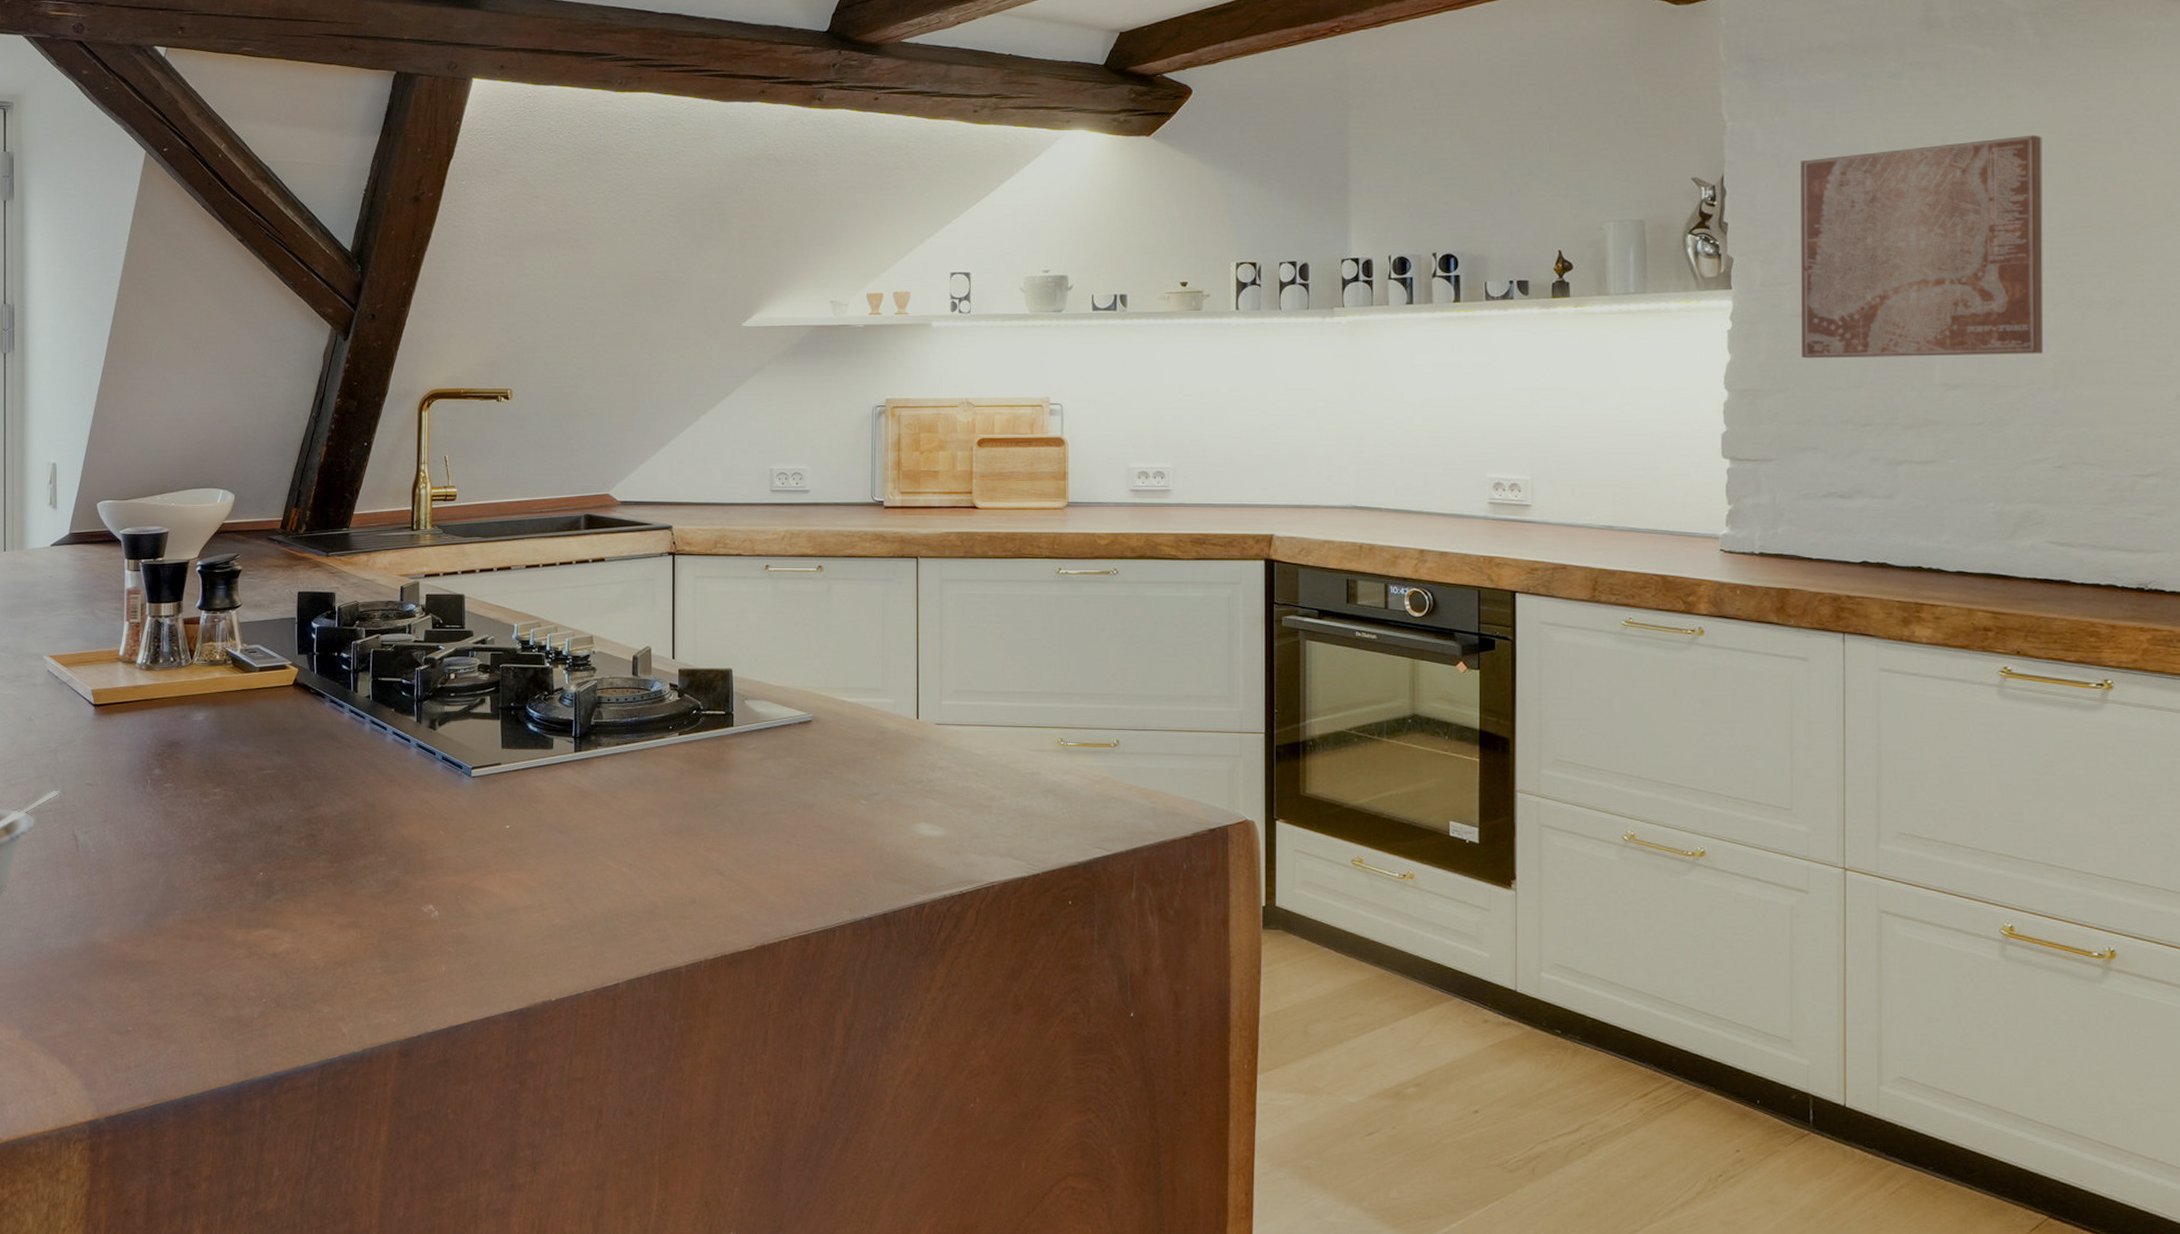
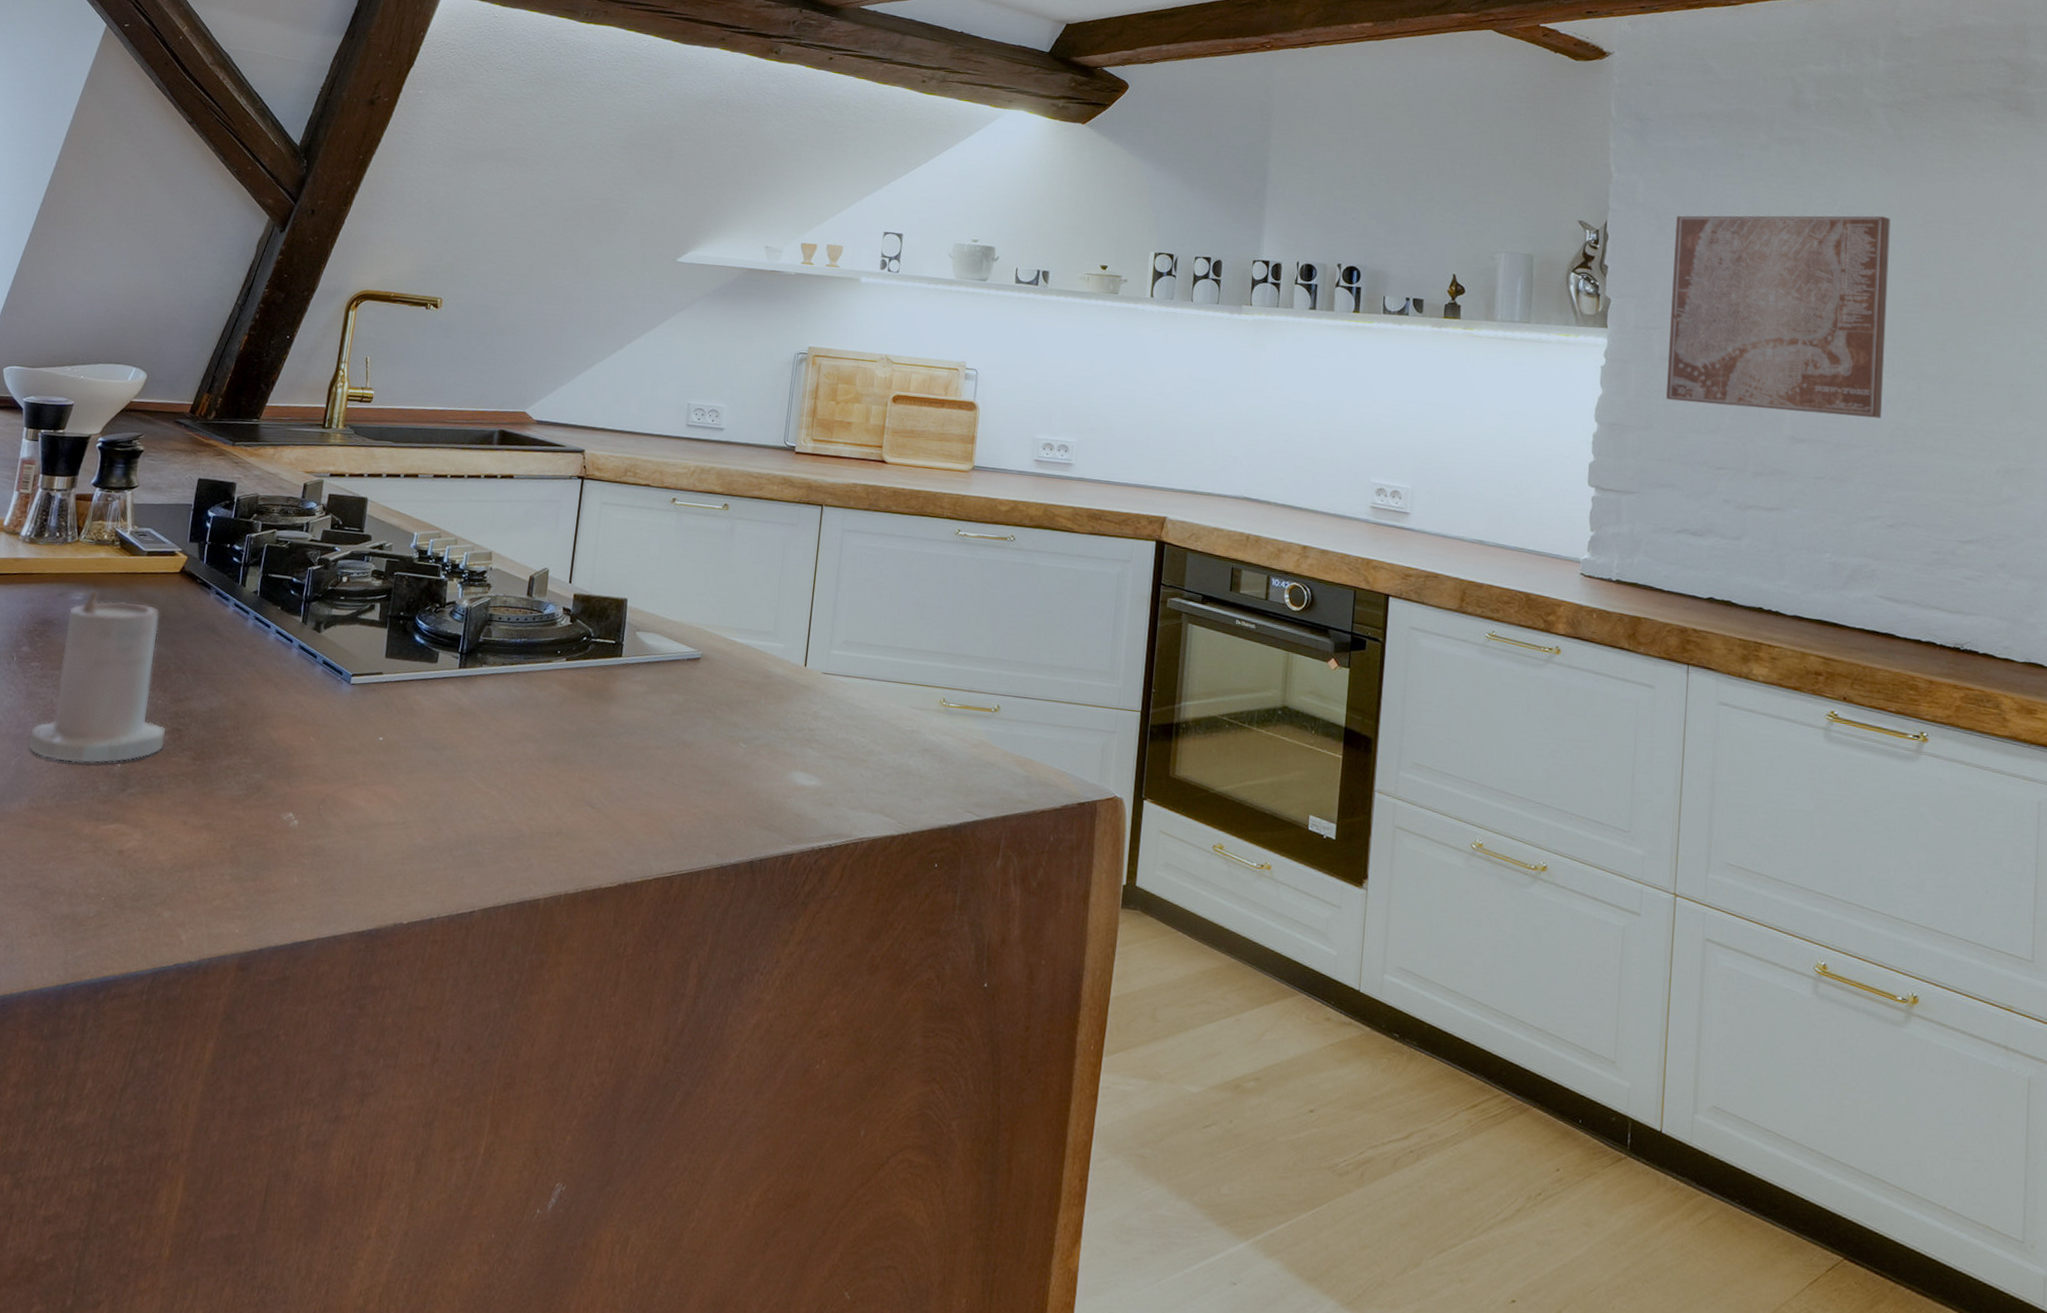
candle: none [172,708,302,875] -> present [27,589,167,764]

